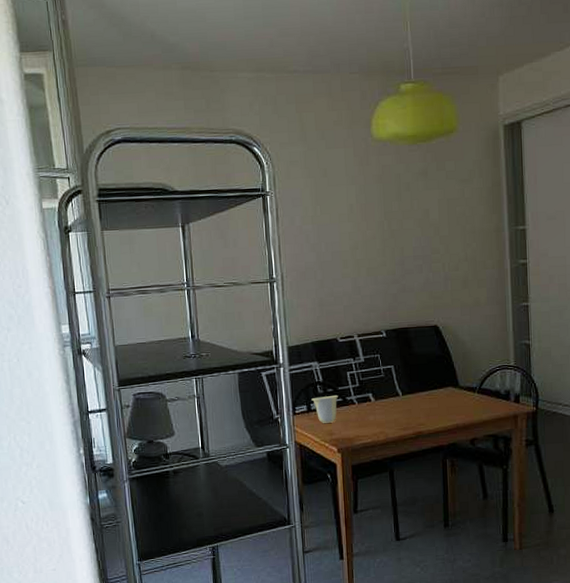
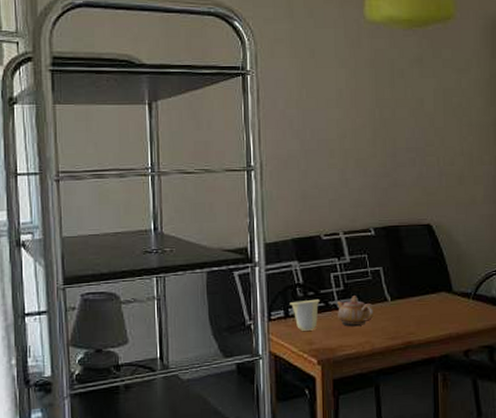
teapot: none [354,391,387,419] -> present [337,296,374,326]

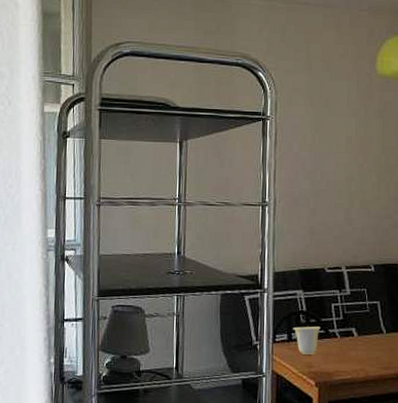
teapot: present [337,296,374,326] -> none [336,326,370,354]

